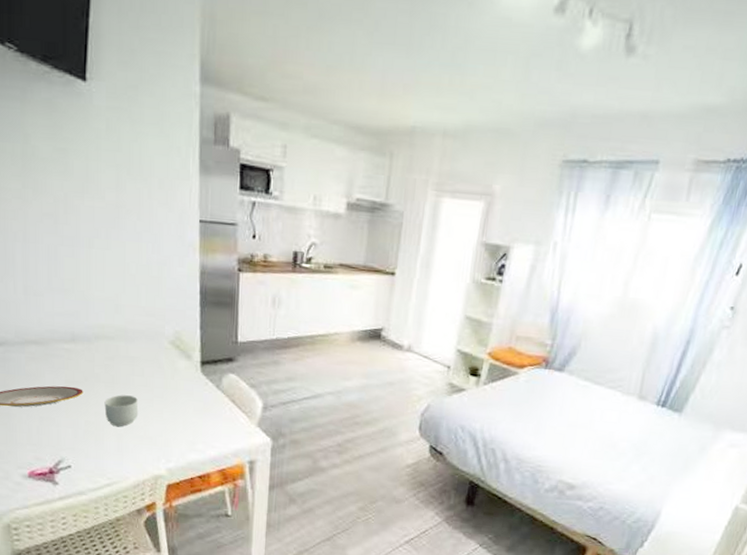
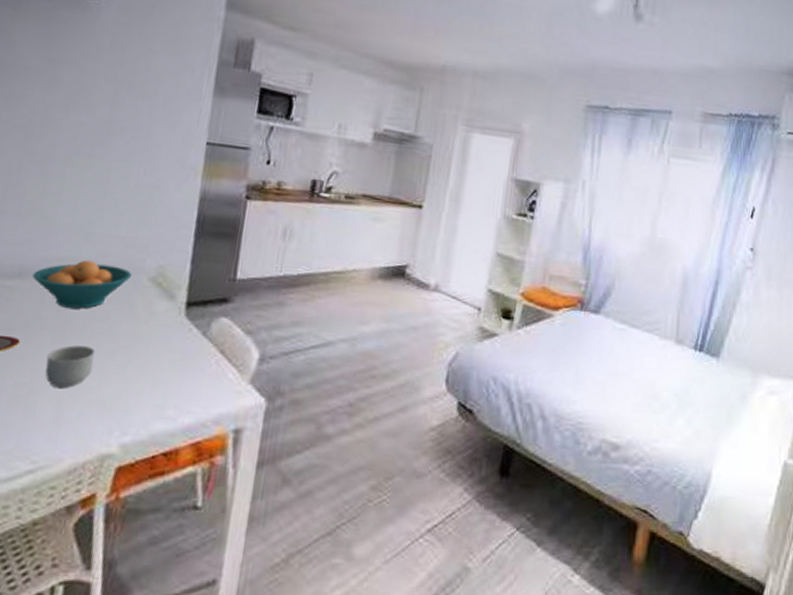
fruit bowl: none [82,327,156,367] -> present [32,260,133,309]

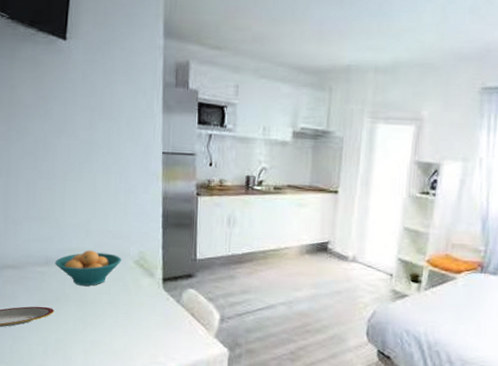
mug: present [45,345,95,389] -> none [73,312,104,343]

